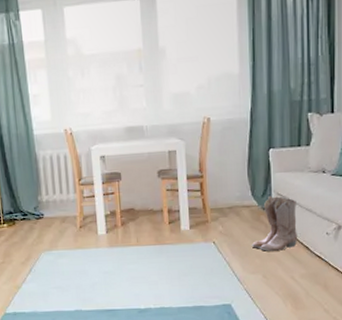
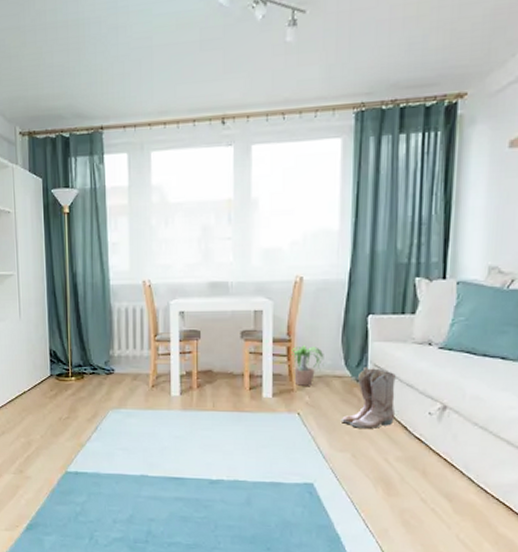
potted plant: none [204,180,234,217] -> present [292,345,324,386]

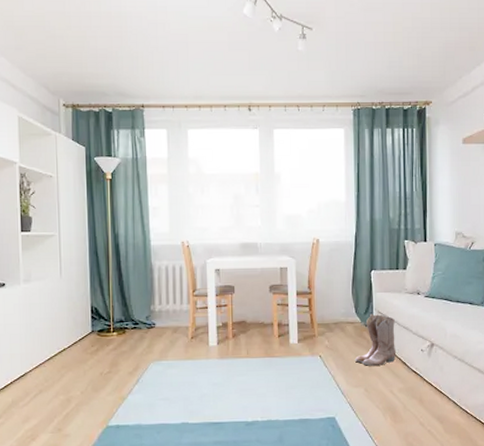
potted plant: present [292,345,324,386] -> none [312,297,339,332]

